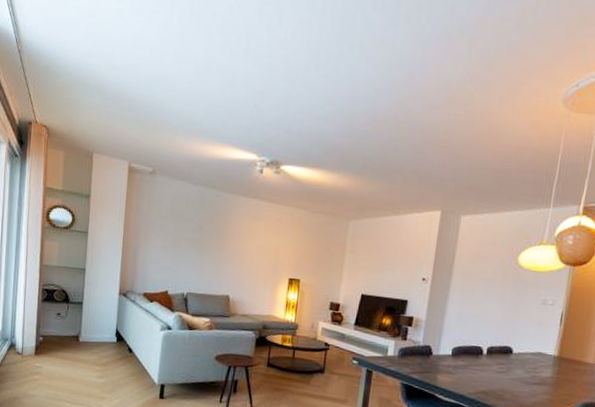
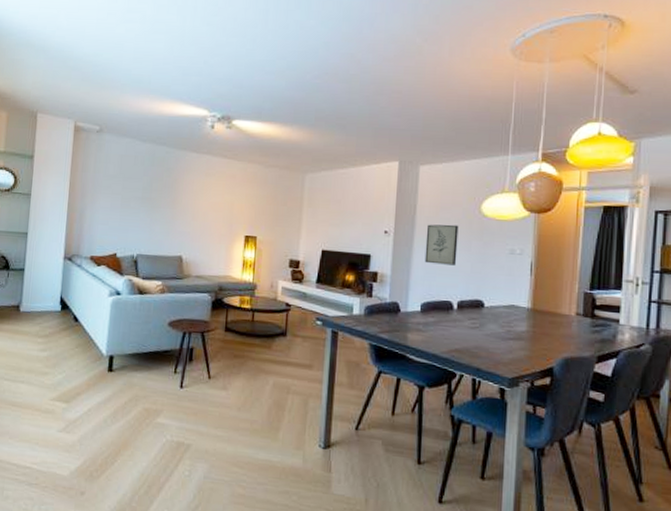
wall art: none [459,273,495,313] -> present [424,224,459,266]

